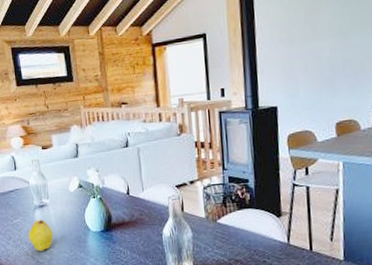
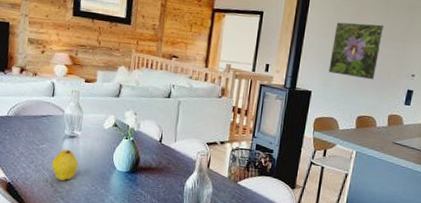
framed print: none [289,14,347,82] -> present [328,22,384,80]

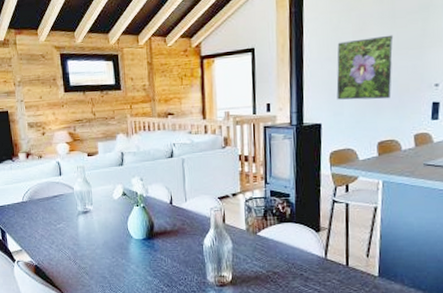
fruit: present [51,149,79,181] -> none [70,225,96,256]

